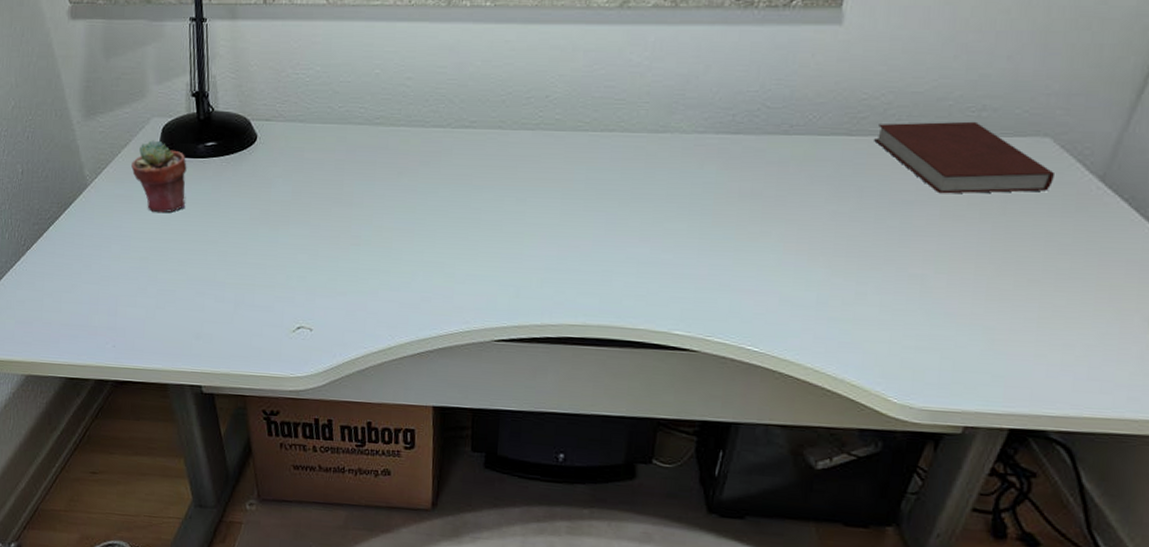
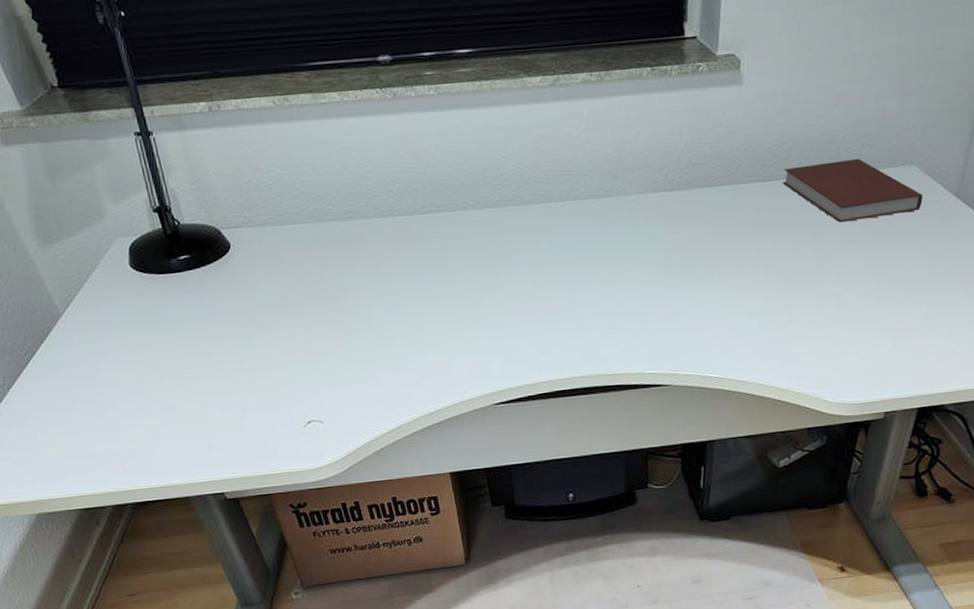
potted succulent: present [131,140,187,212] -> none [103,260,171,332]

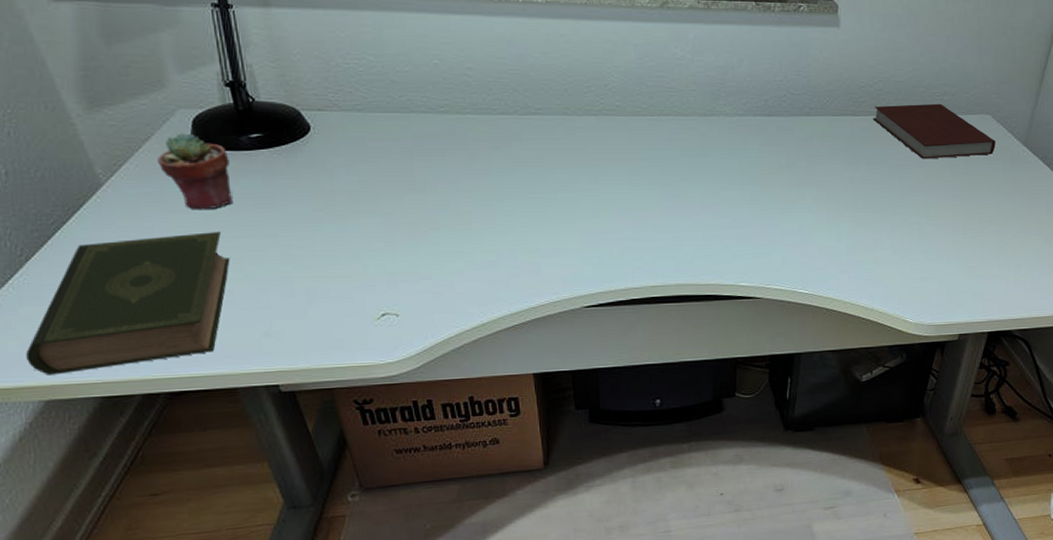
book: none [17,352,173,491] -> present [26,232,230,375]
potted succulent: none [103,260,171,332] -> present [158,133,234,209]

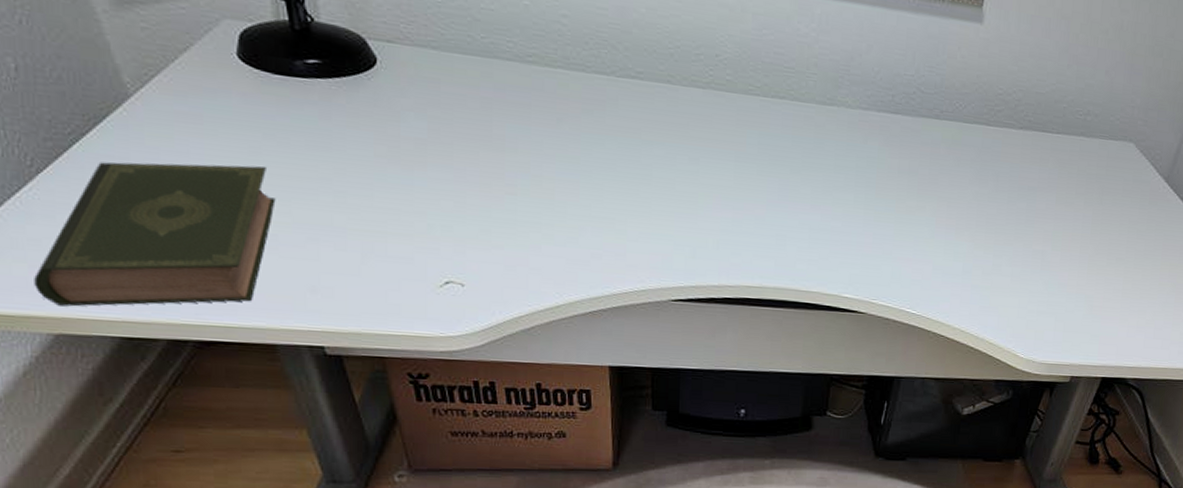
potted succulent: present [158,133,234,209] -> none [197,47,283,140]
notebook: present [873,103,995,159] -> none [1007,118,1136,187]

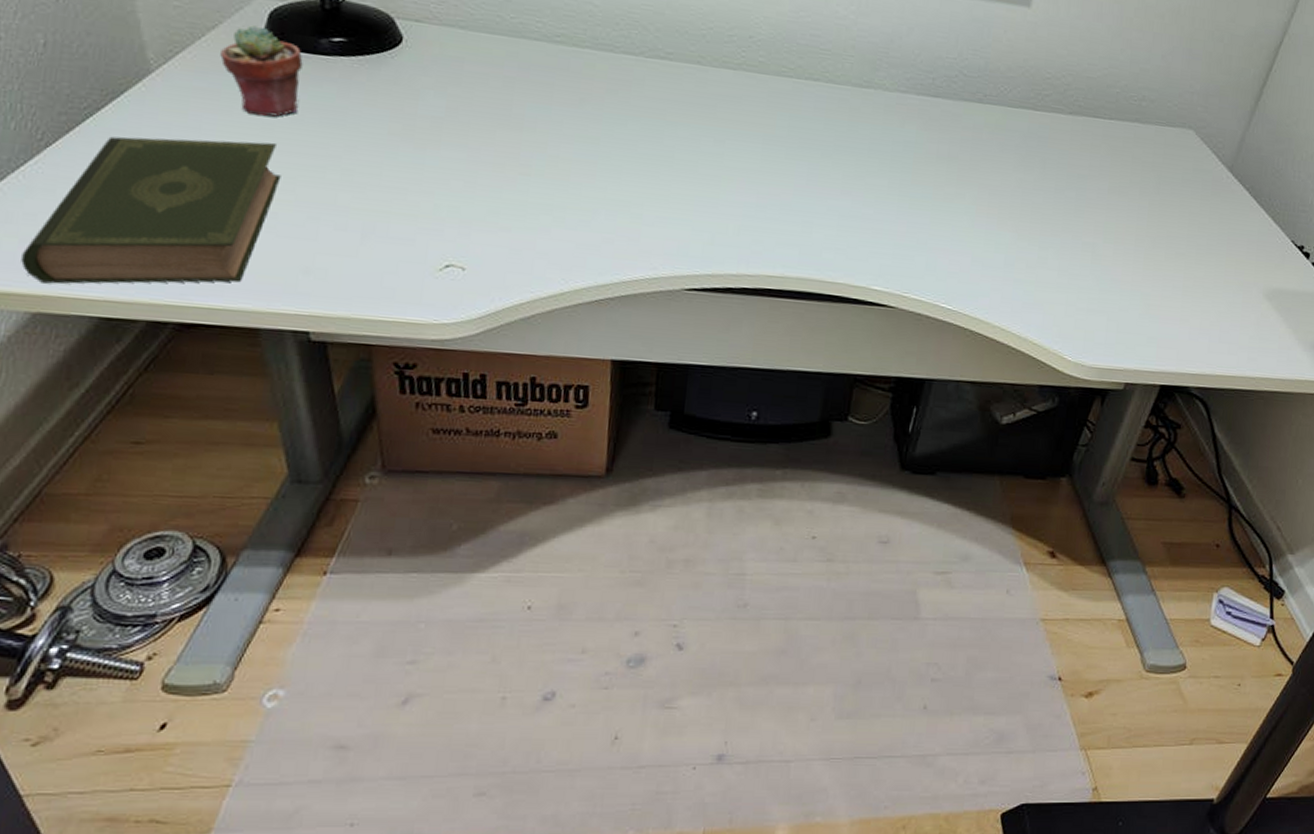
potted succulent: none [197,47,283,140] -> present [220,25,303,117]

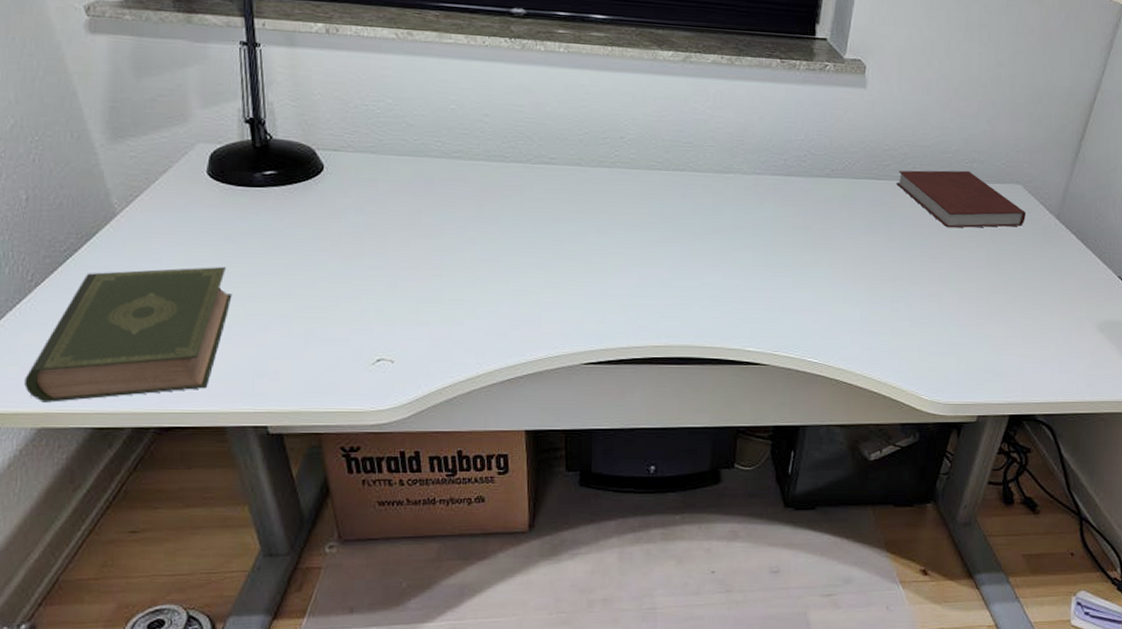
potted succulent: present [220,25,303,117] -> none [172,167,242,244]
notebook: none [1056,102,1196,176] -> present [896,170,1026,228]

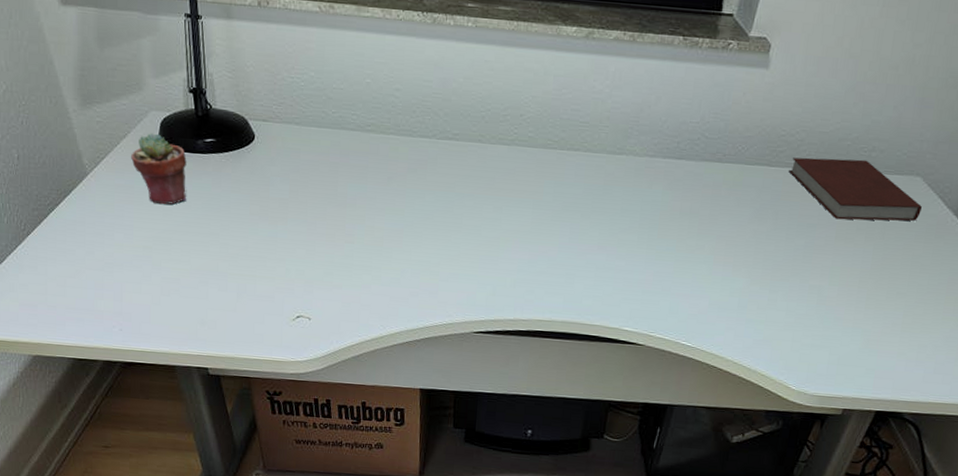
book: present [24,267,232,403] -> none [22,225,180,335]
potted succulent: none [172,167,242,244] -> present [131,133,187,205]

